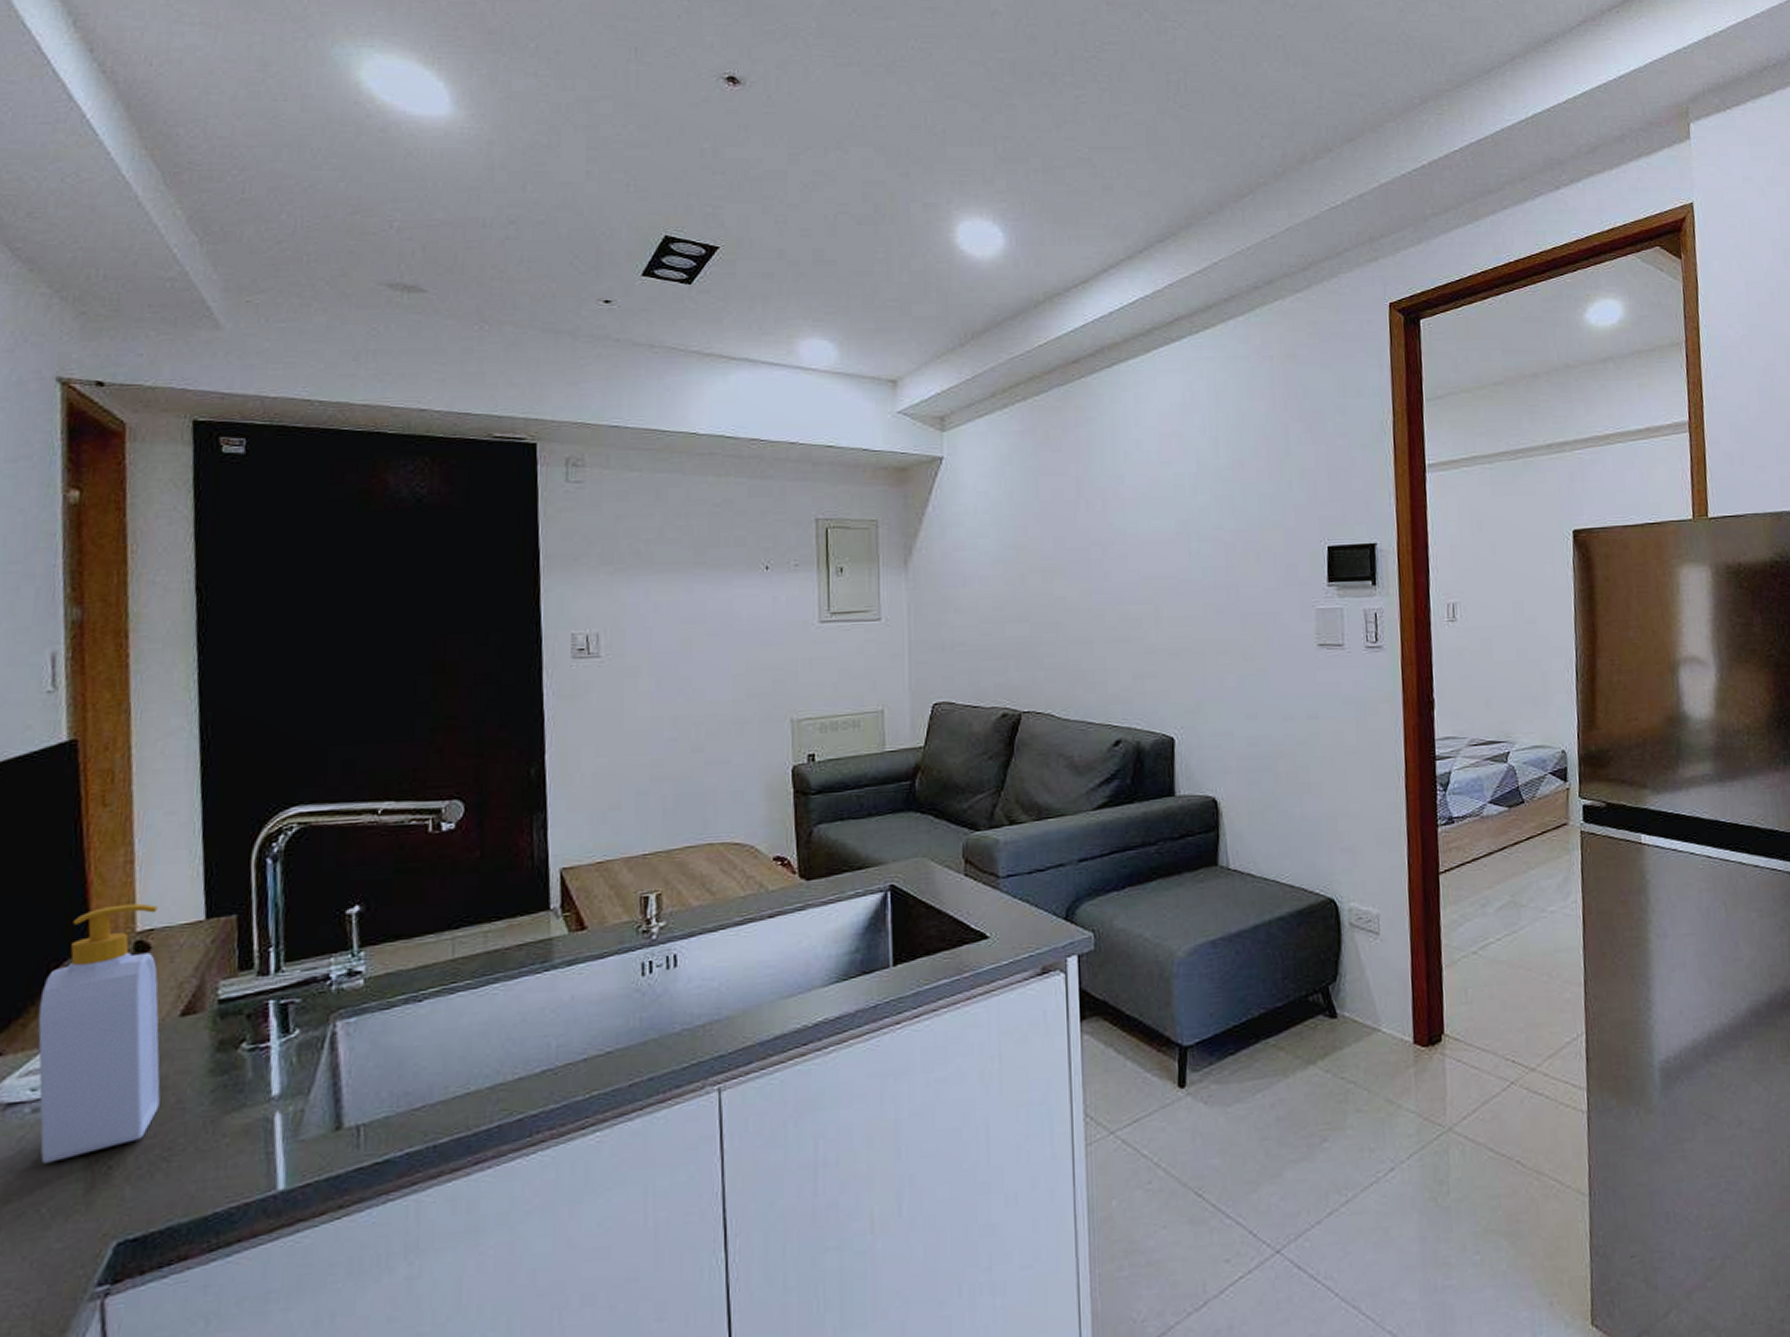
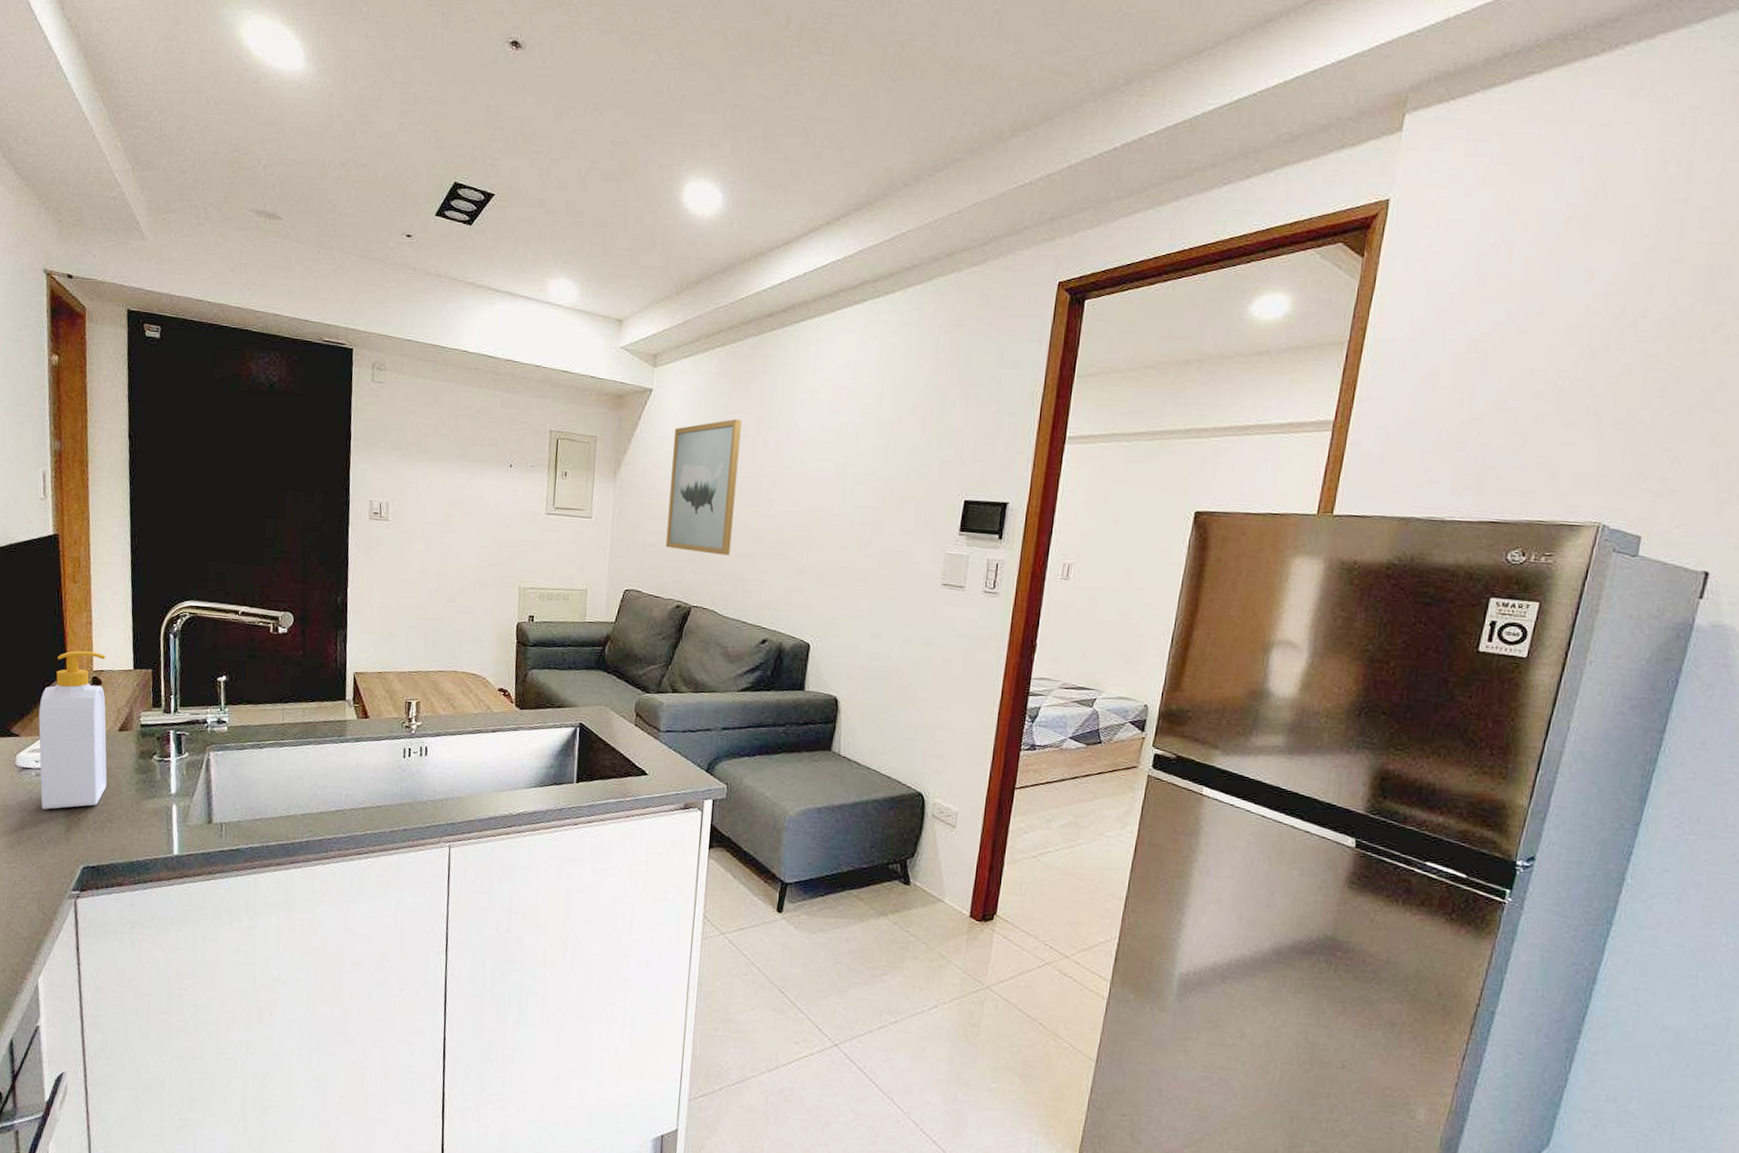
wall art: none [975,482,1062,645] -> present [665,419,742,556]

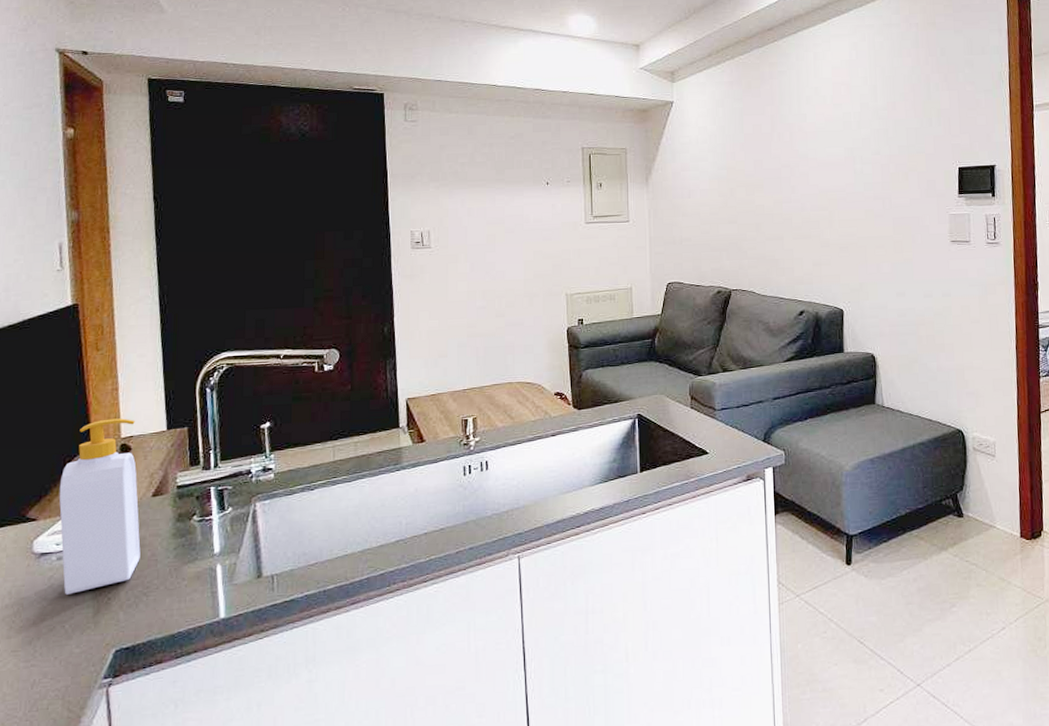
wall art: present [665,419,742,556] -> none [697,120,761,241]

